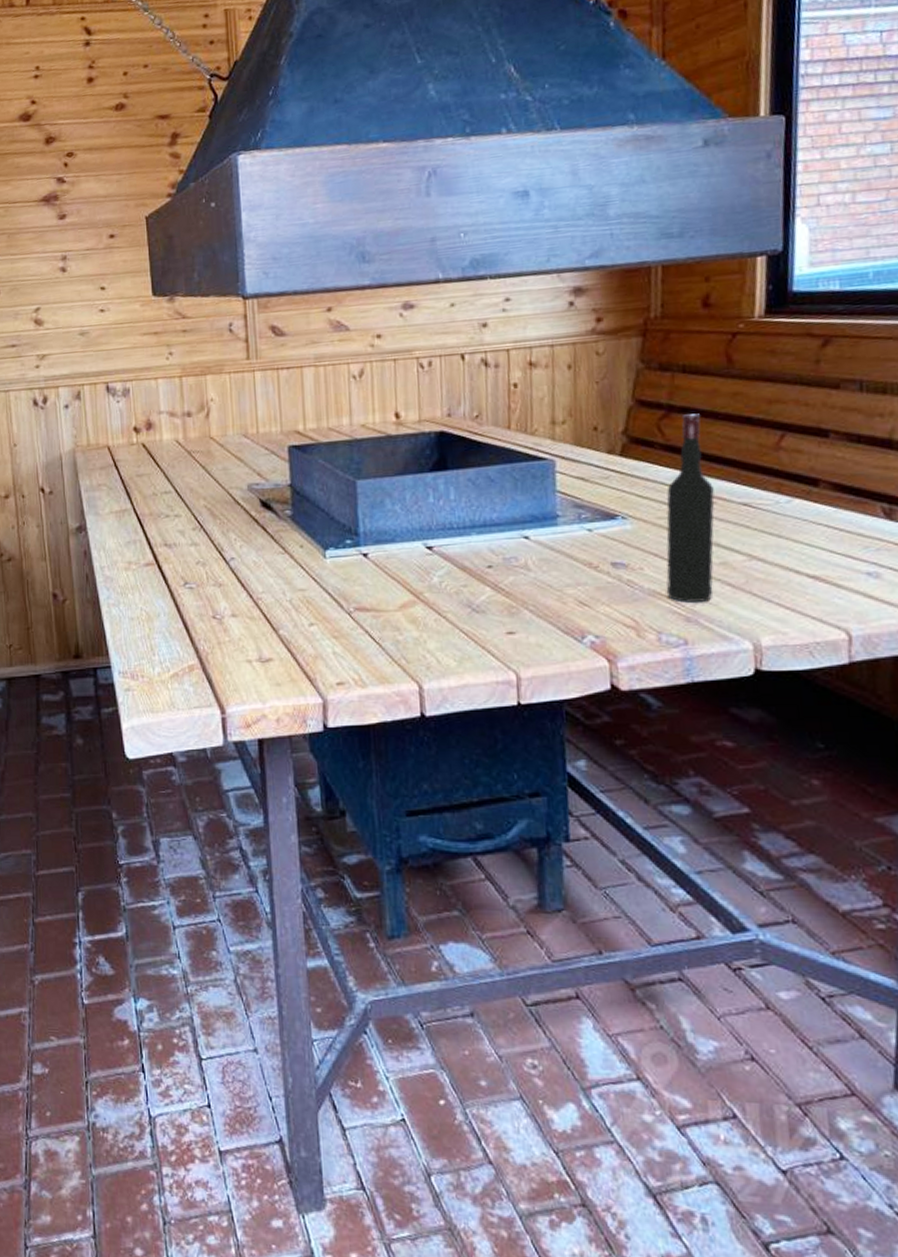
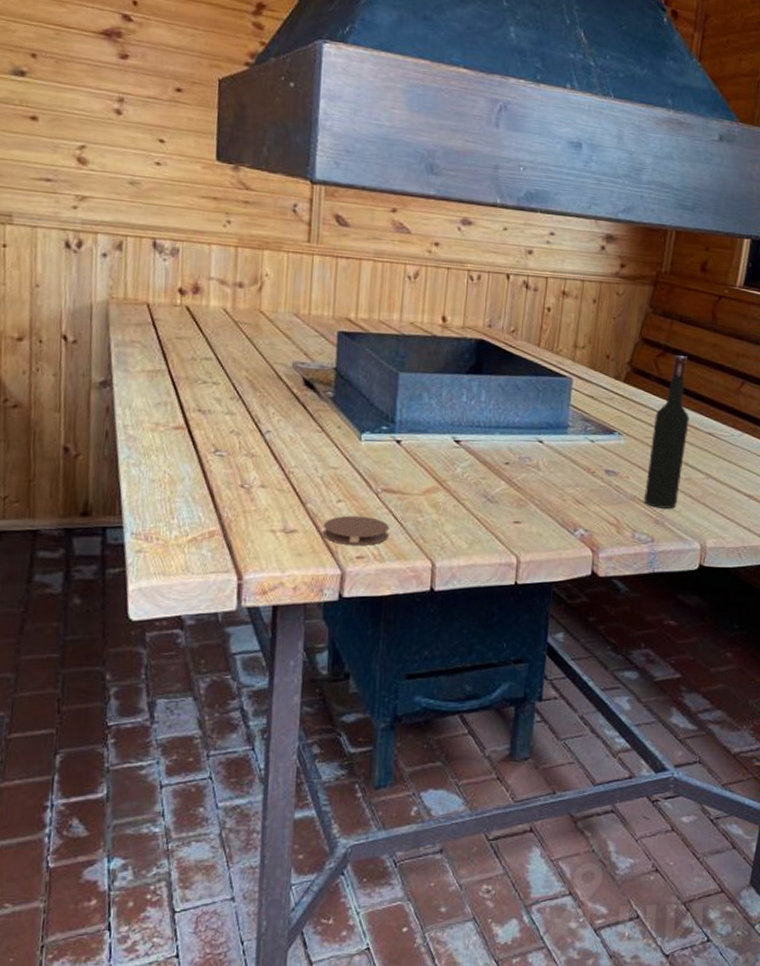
coaster: none [299,638,367,671] -> present [323,515,389,545]

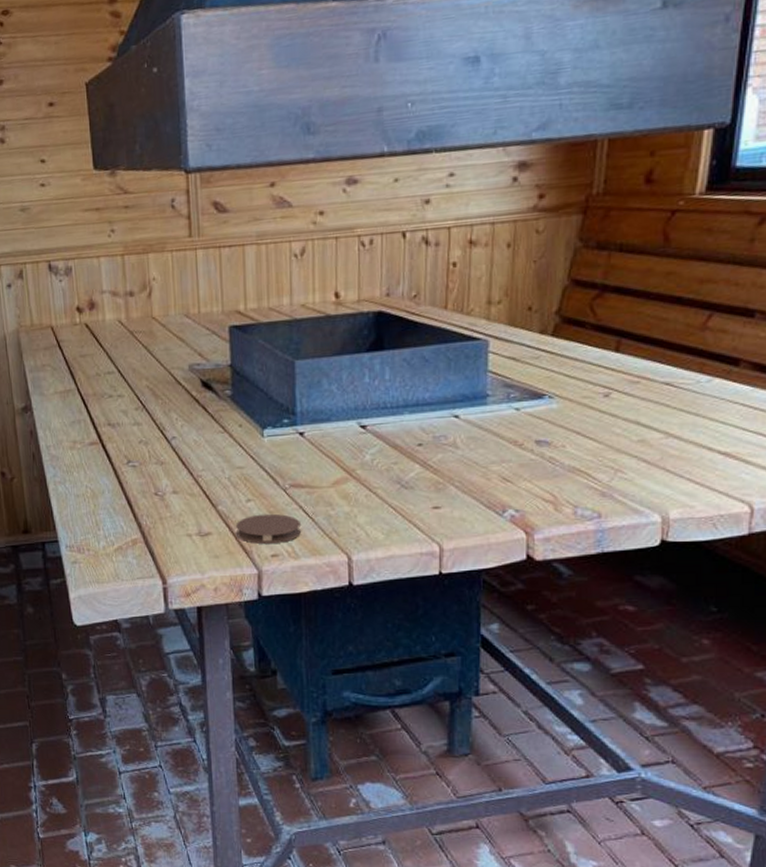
wine bottle: present [643,355,689,509] -> none [585,293,639,478]

